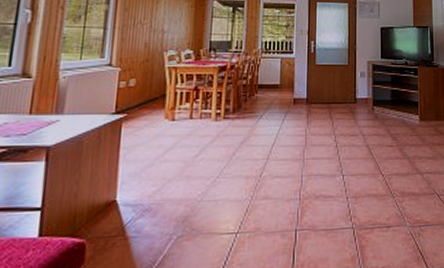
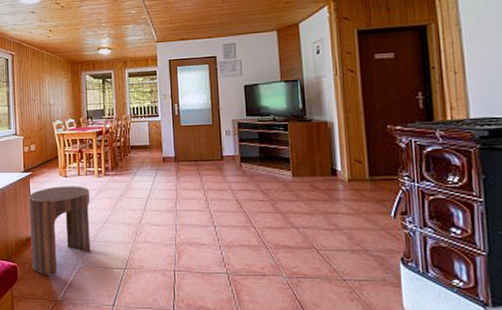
side table: none [109,131,203,252] -> present [28,186,91,275]

